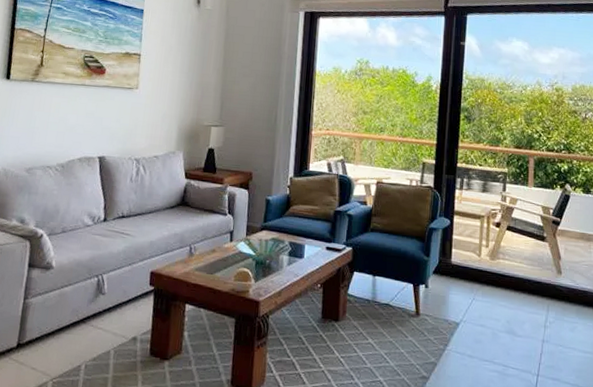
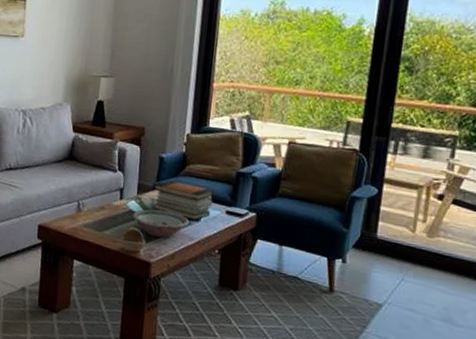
bowl: none [241,249,294,276] -> present [132,209,189,238]
book stack: none [261,221,316,258] -> present [154,180,215,220]

